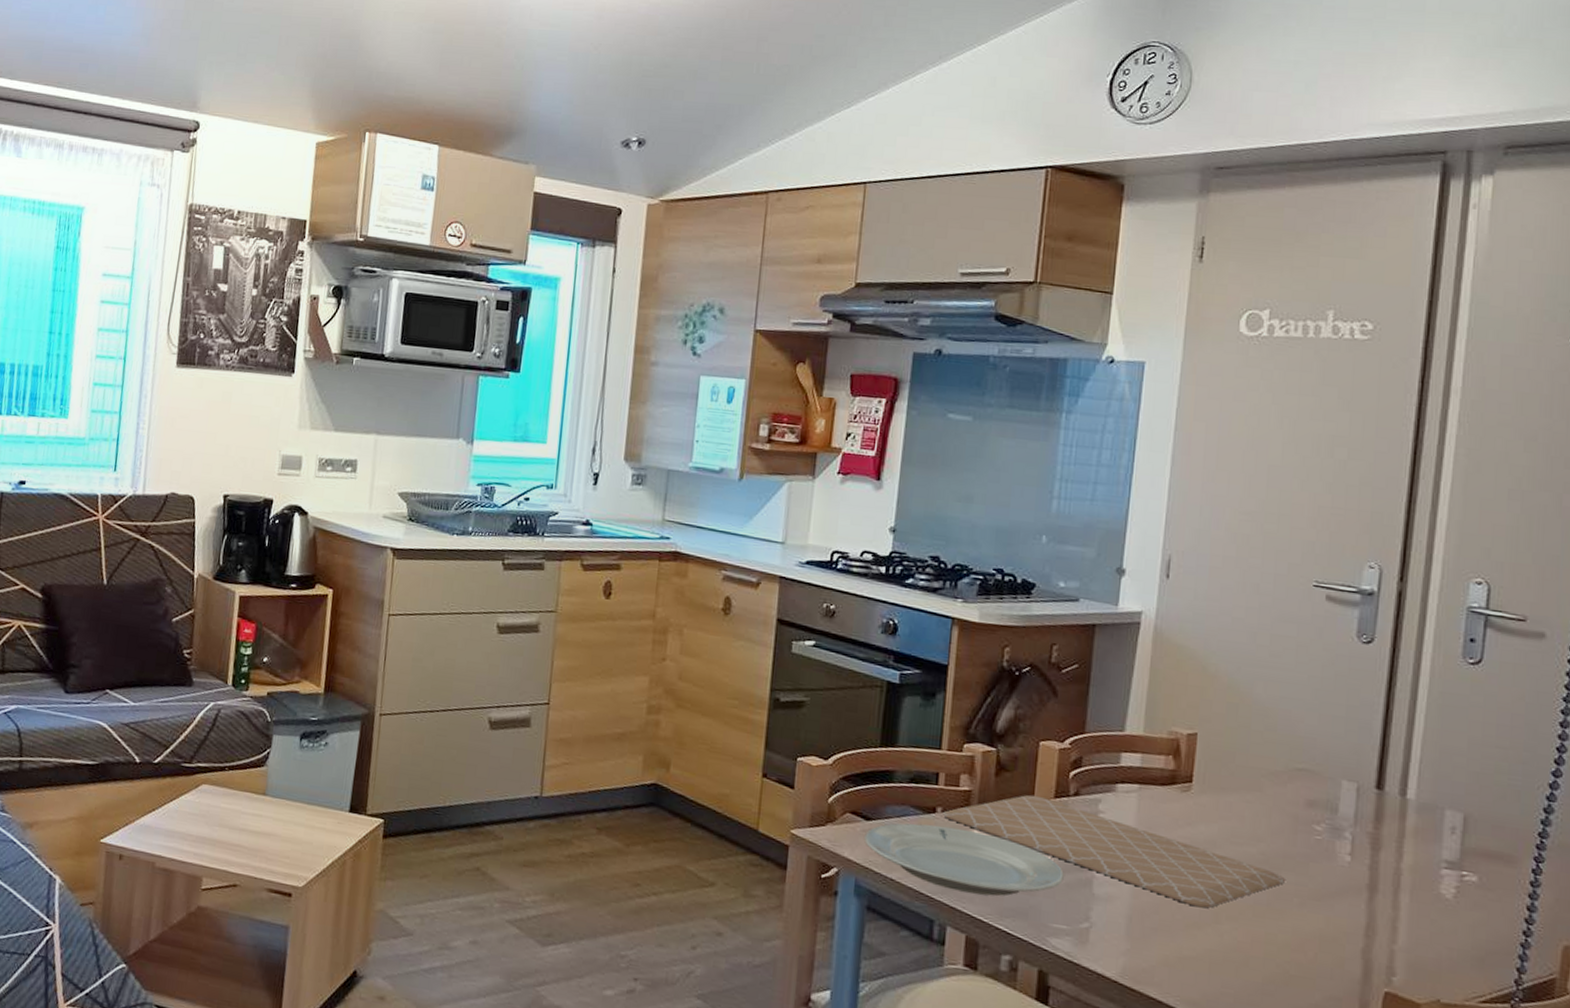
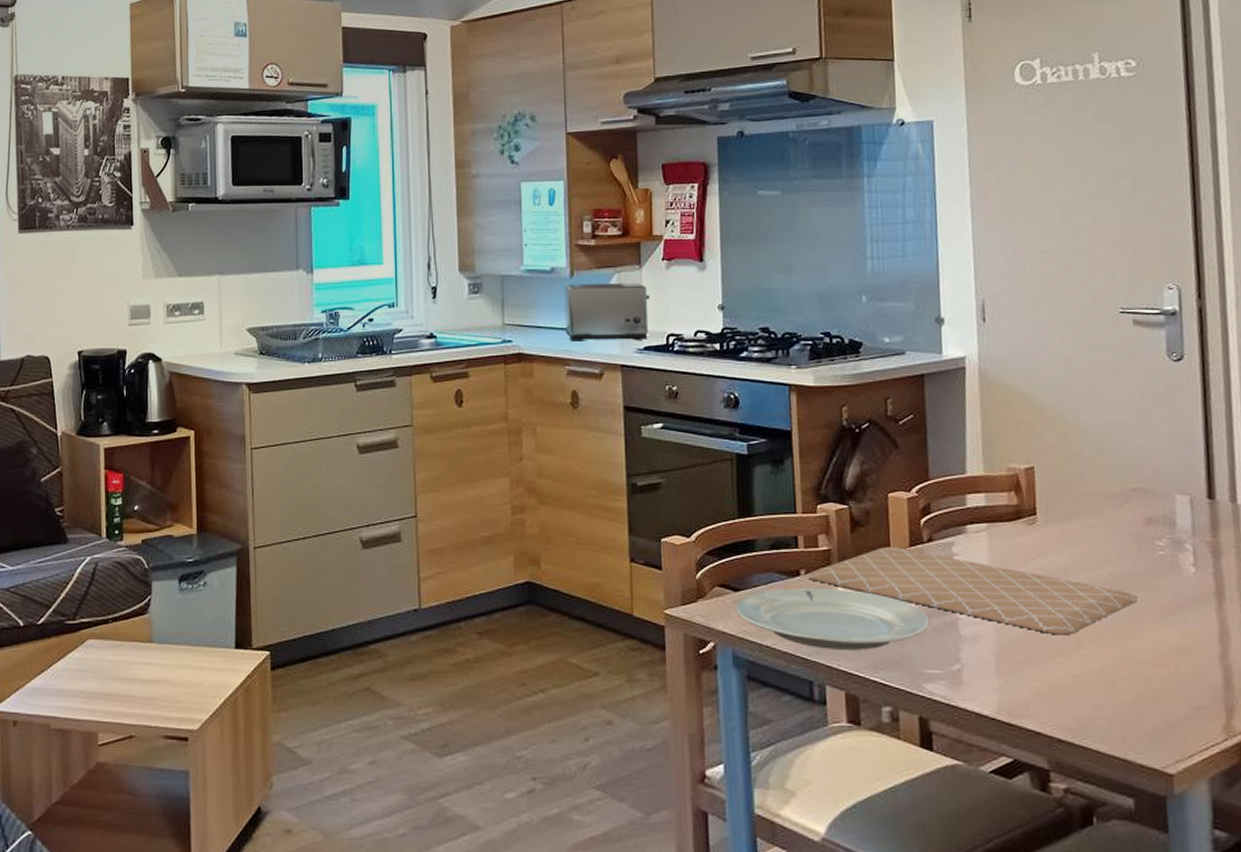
toaster: none [726,486,820,554] -> present [564,282,651,341]

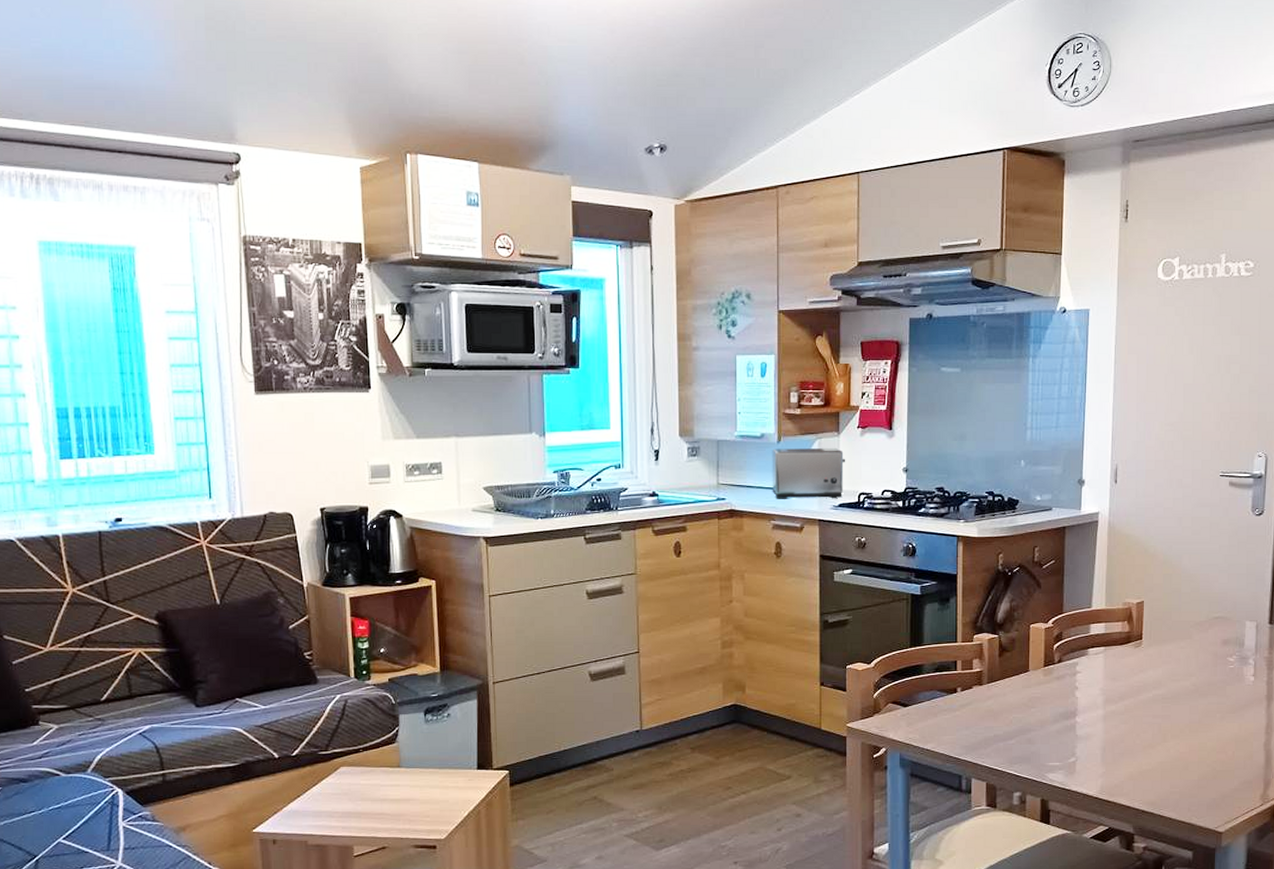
plate: present [734,587,931,650] -> none [903,702,1056,750]
placemat: present [807,546,1139,636] -> none [962,667,1211,732]

